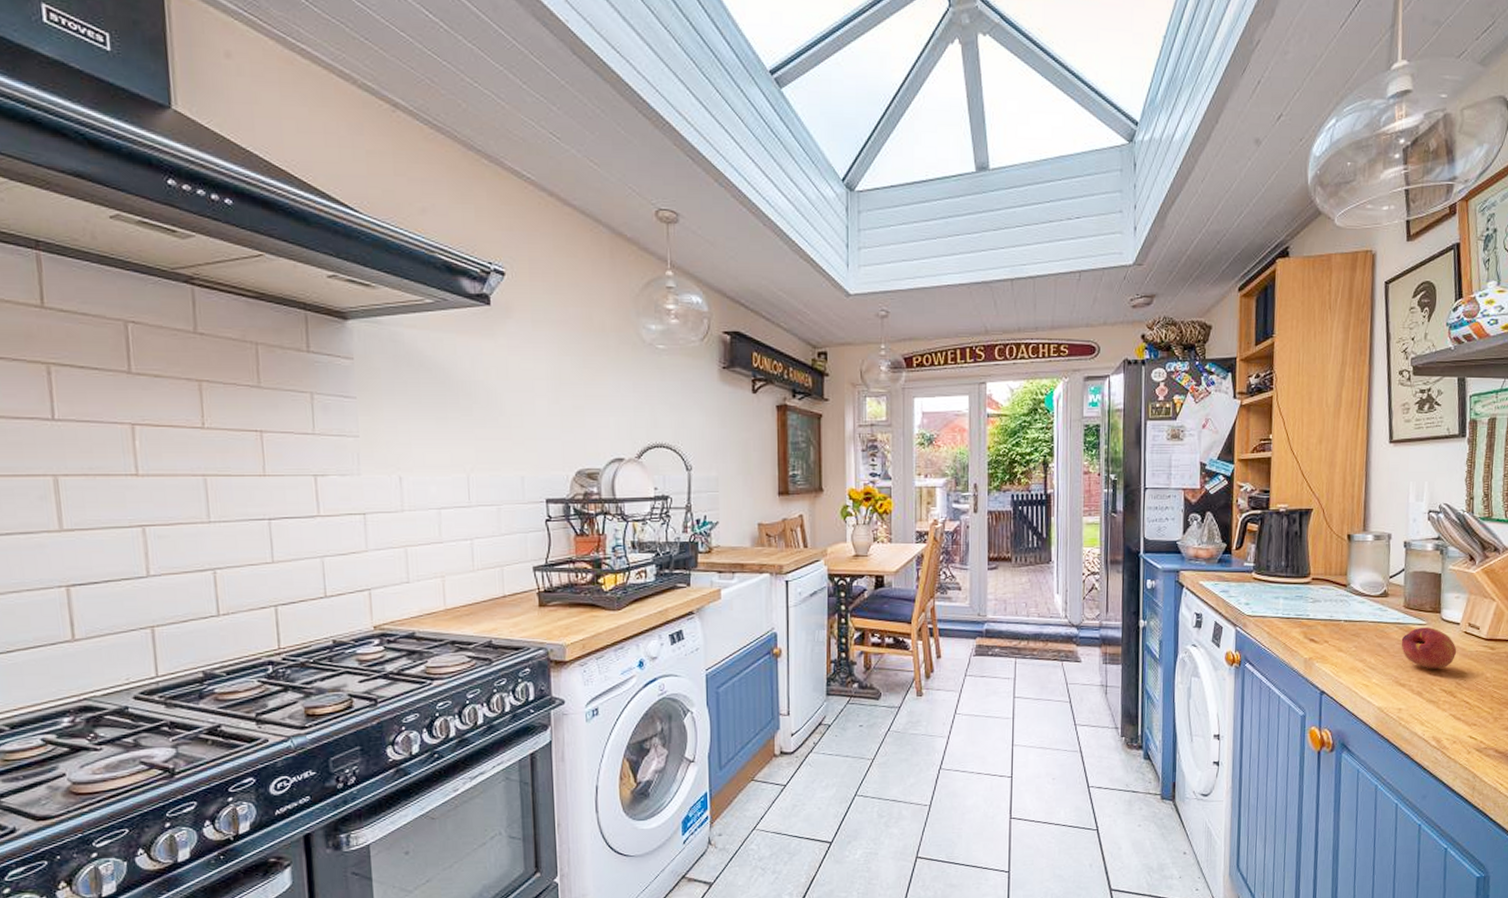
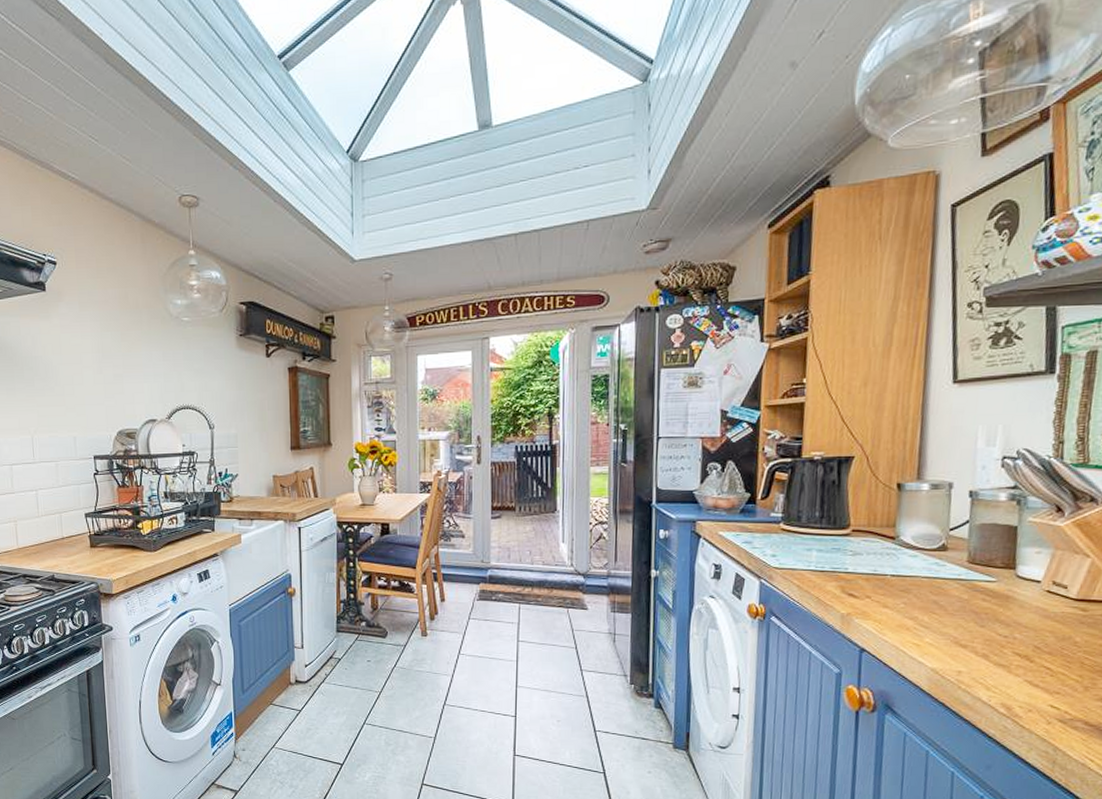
fruit: present [1401,627,1457,669] -> none [962,585,1036,630]

